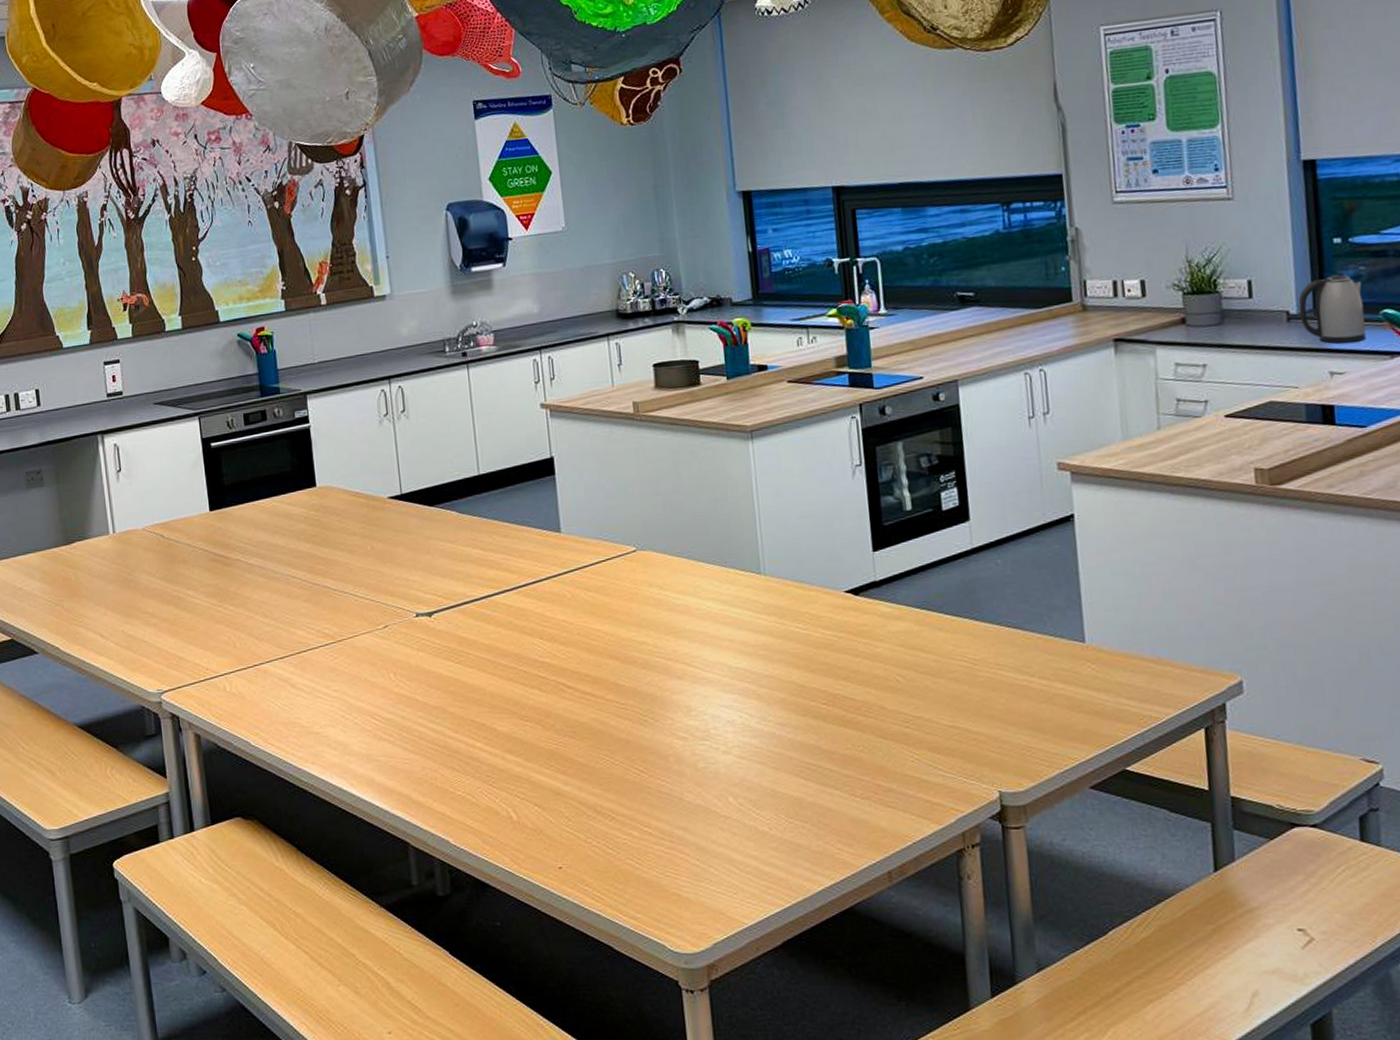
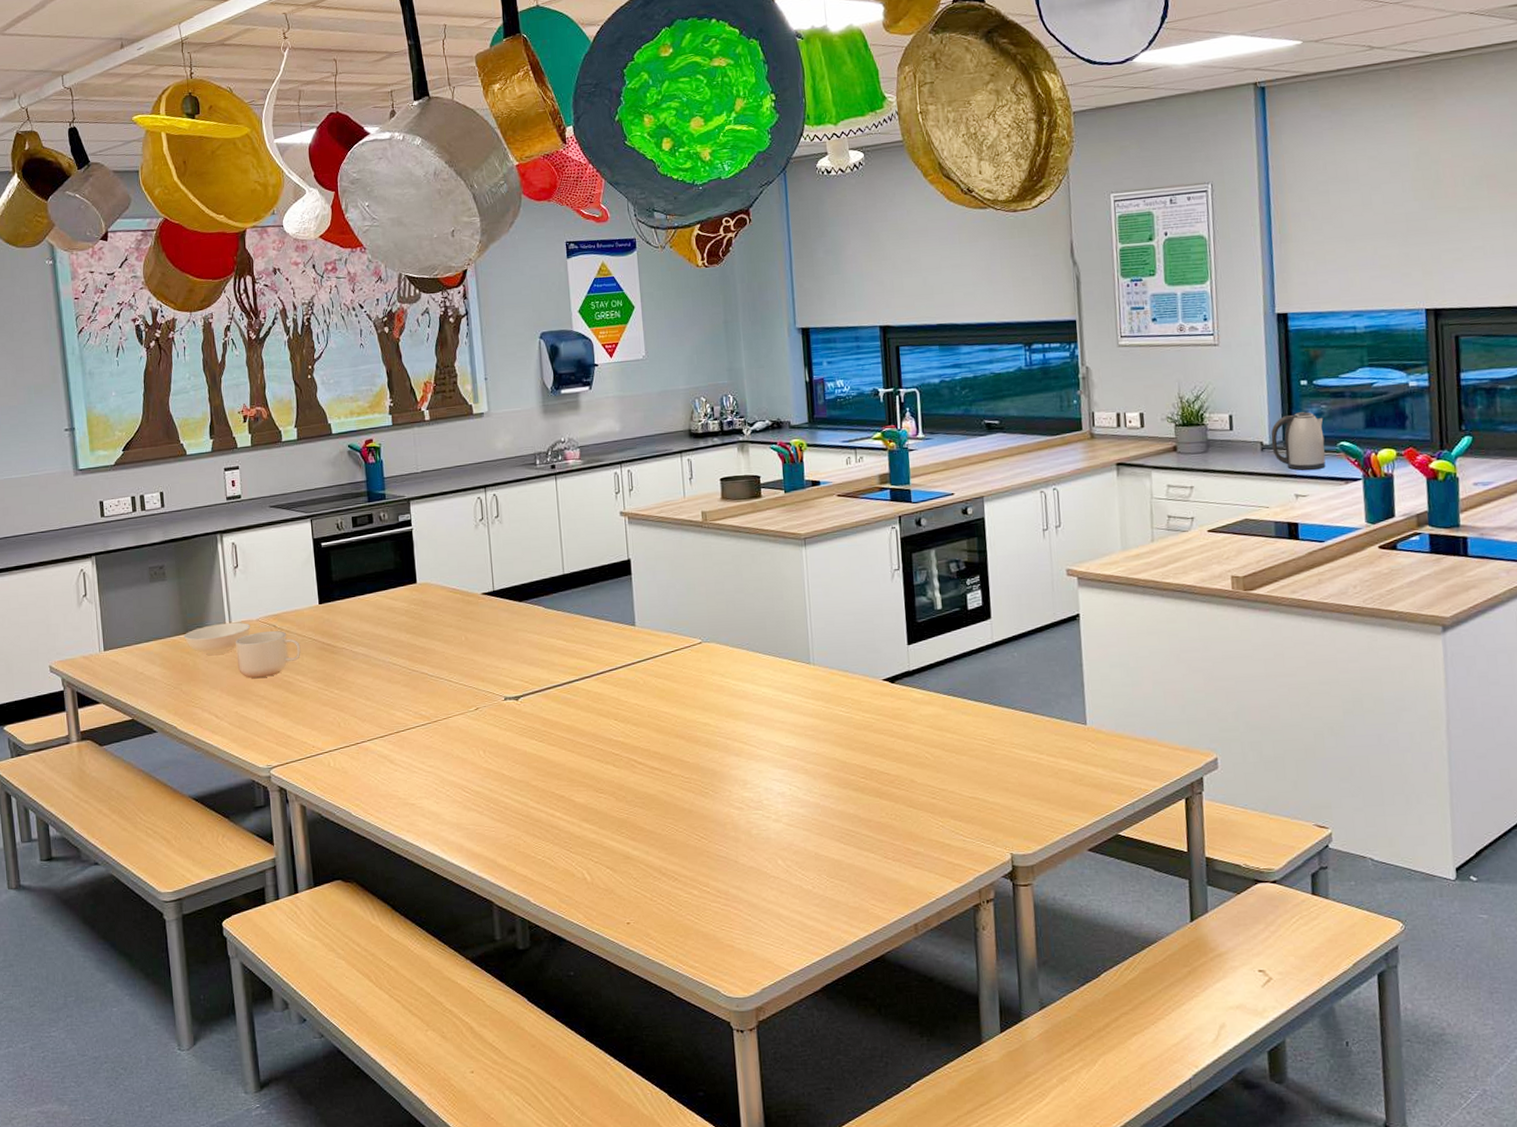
bowl: none [64,532,136,569] -> present [184,622,251,656]
cup: none [120,541,192,594] -> present [236,630,301,678]

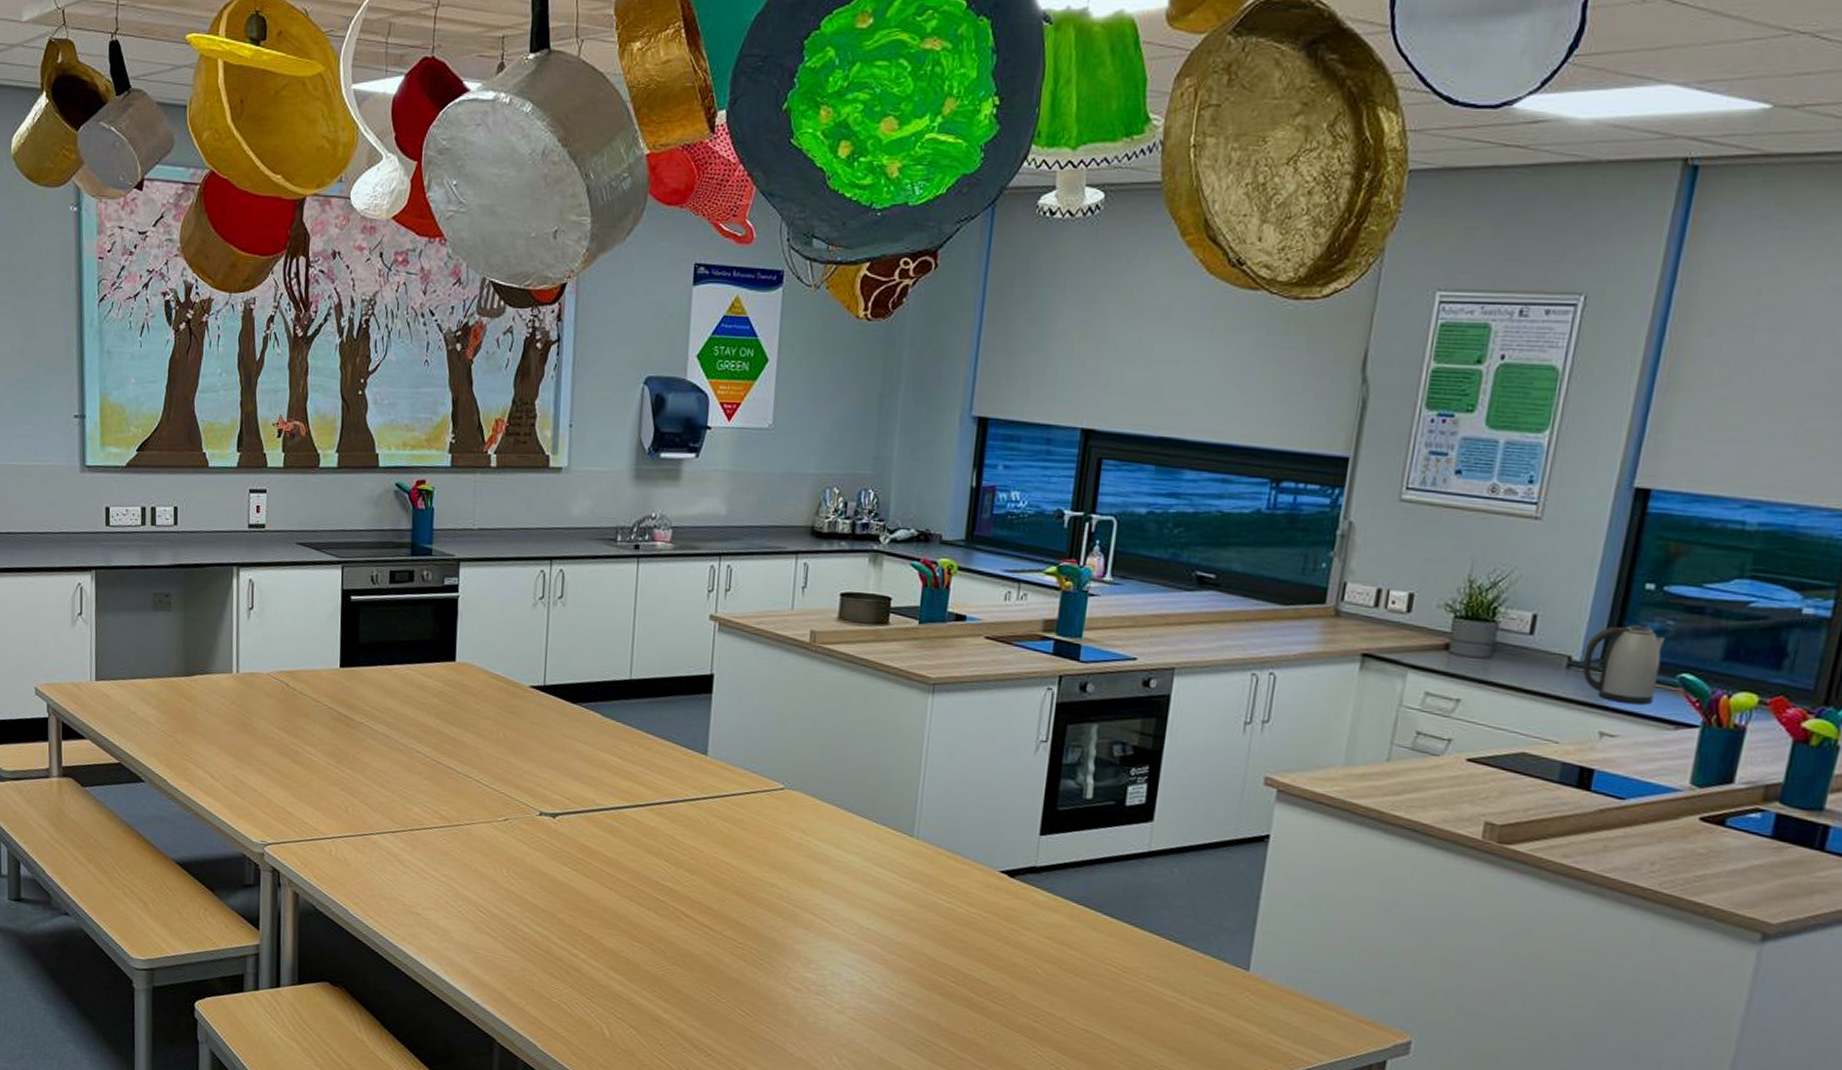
bowl: present [184,622,251,656] -> none [184,671,260,708]
cup: present [236,630,301,678] -> none [240,688,314,742]

